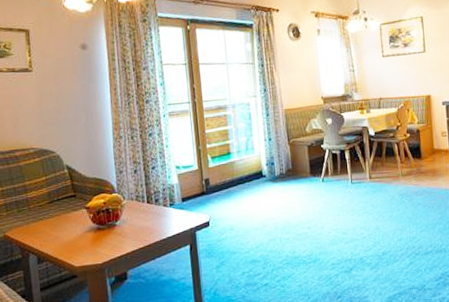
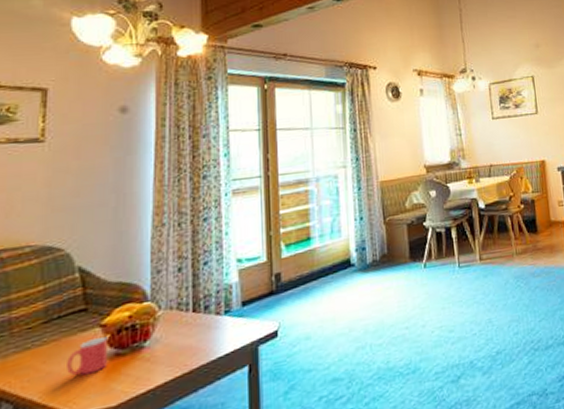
mug: none [67,216,94,241] -> present [67,337,108,376]

